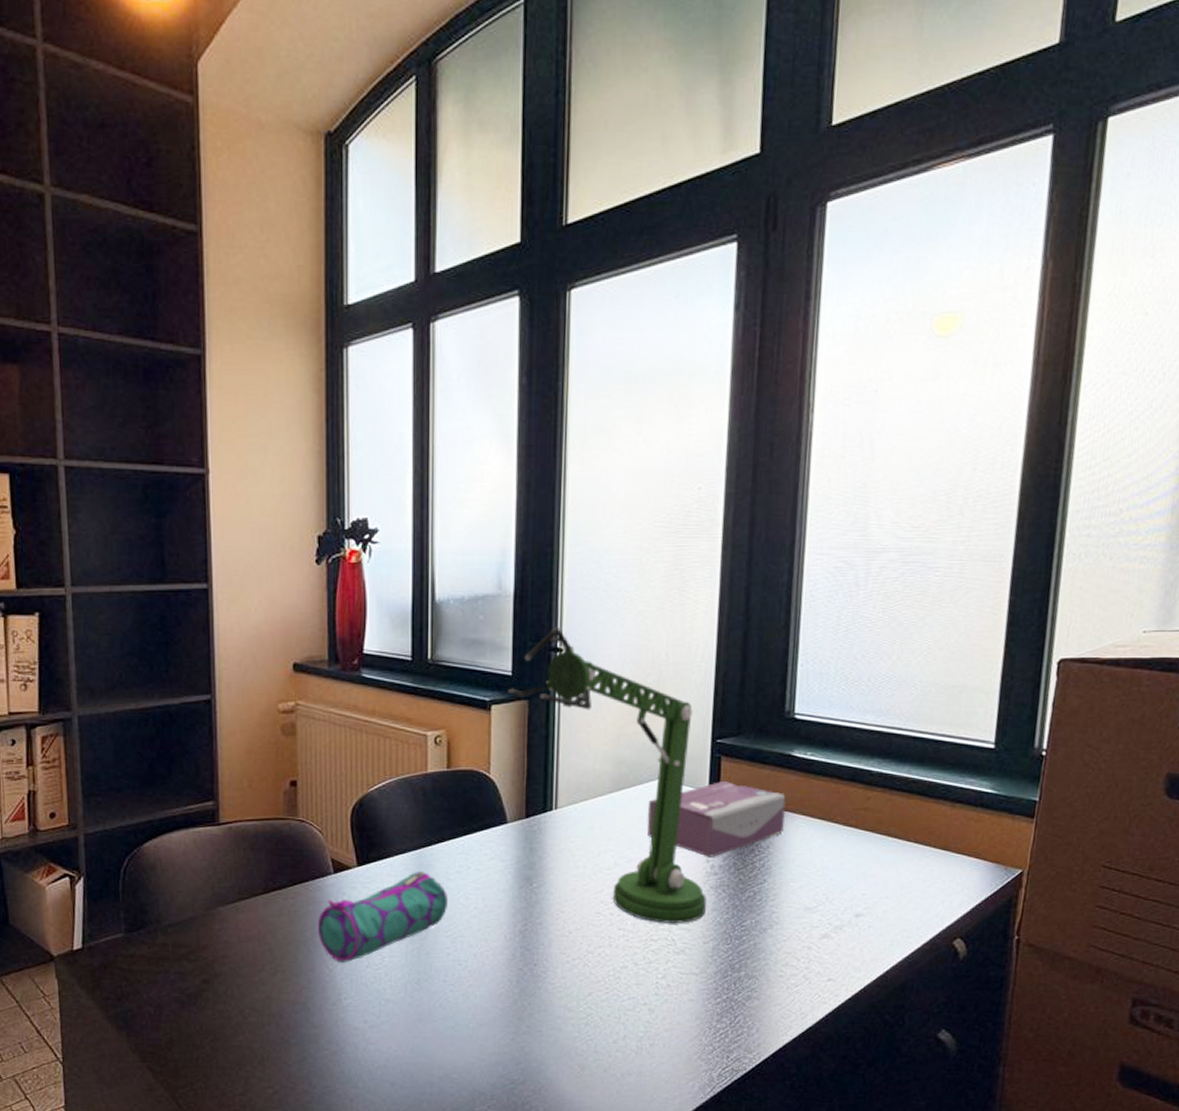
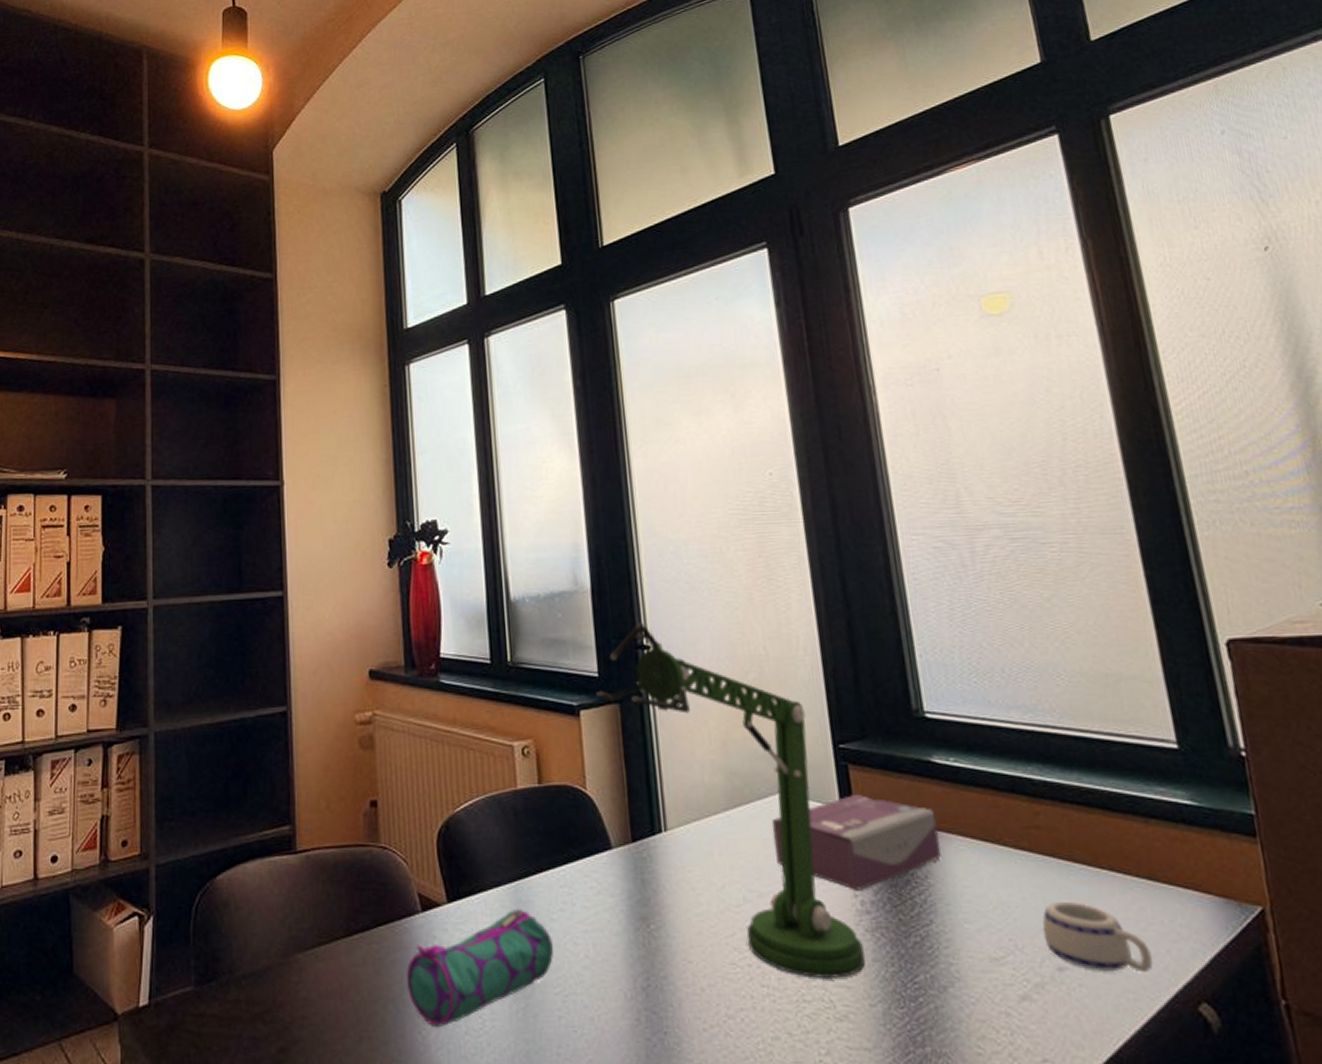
mug: none [850,865,929,918] -> present [1042,901,1153,973]

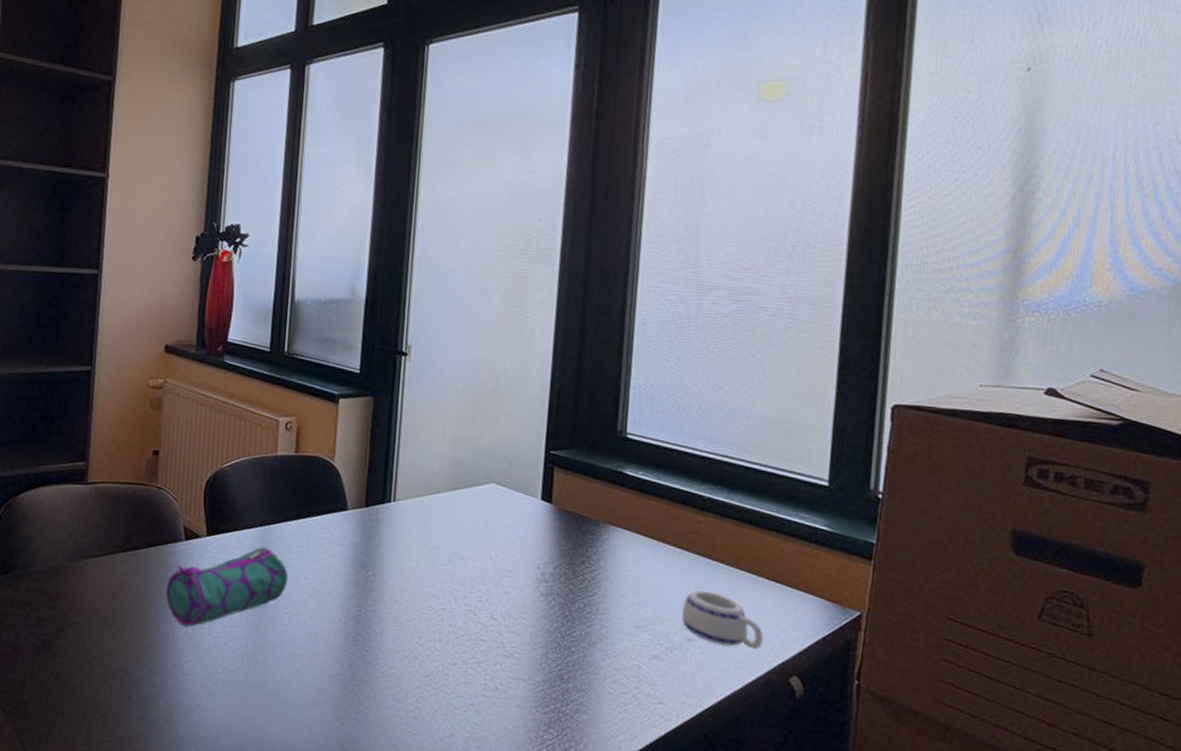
desk lamp: present [596,622,865,980] -> none [355,332,536,627]
tissue box: present [771,795,942,890] -> none [480,491,617,565]

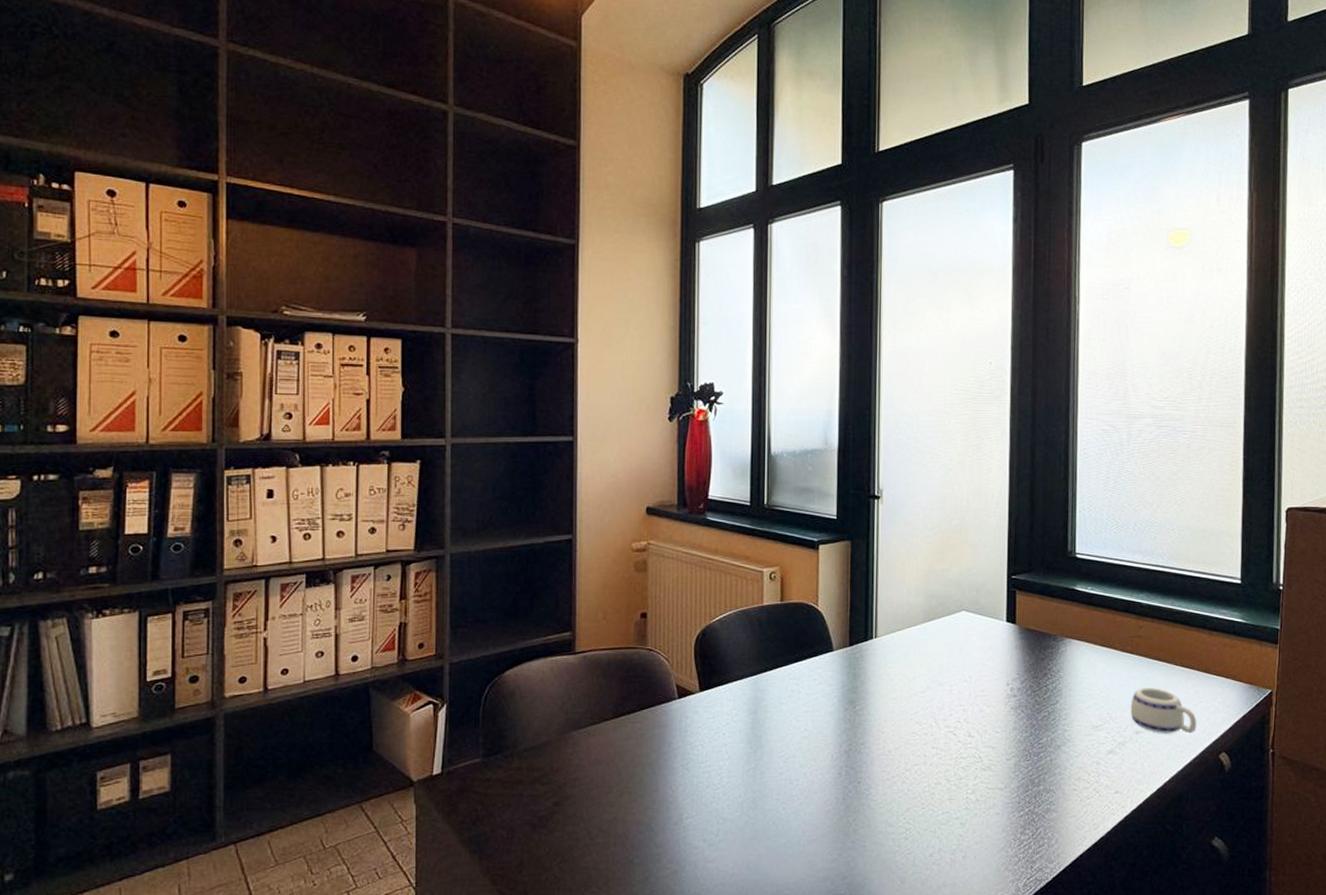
pencil case: present [165,546,289,627] -> none [662,695,781,783]

